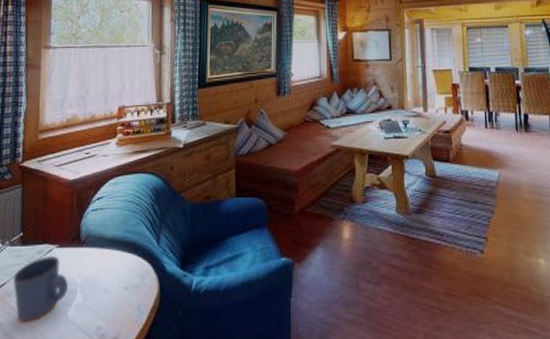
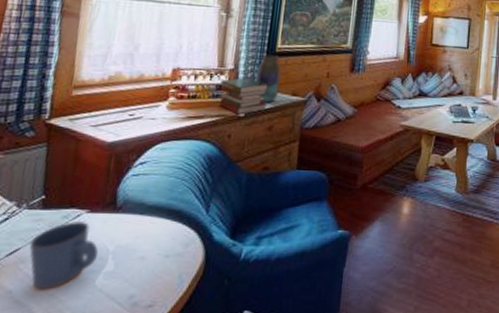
books: none [160,109,203,146] -> present [219,77,268,115]
vase: none [191,86,213,133] -> present [256,54,281,103]

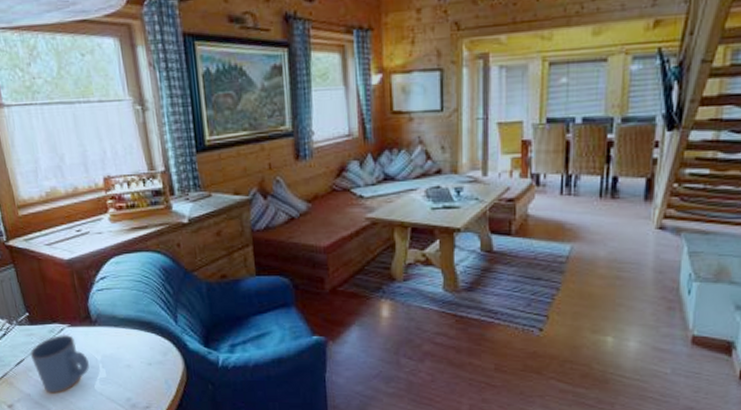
books: present [219,77,268,115] -> none [155,179,210,222]
vase: present [256,54,281,103] -> none [190,149,220,206]

